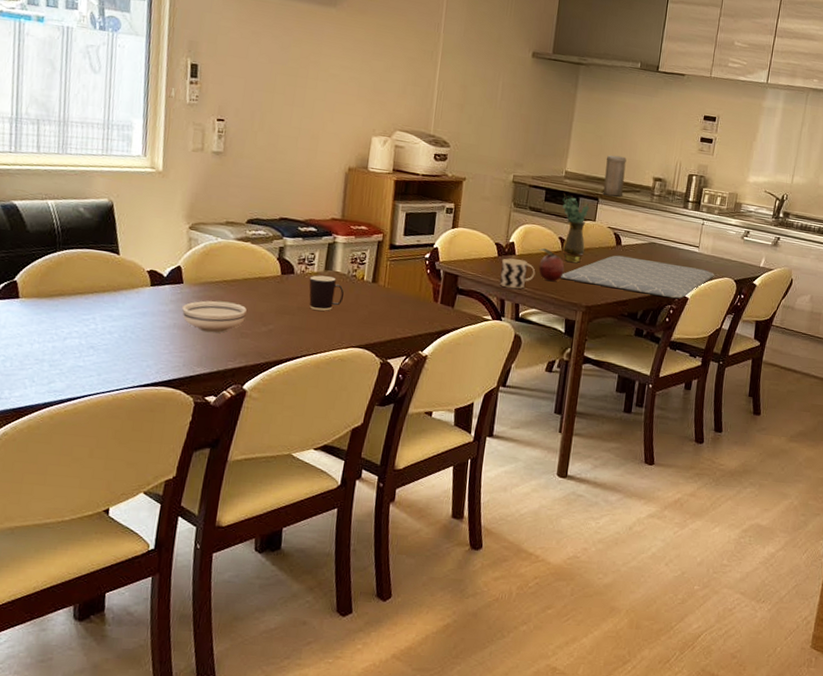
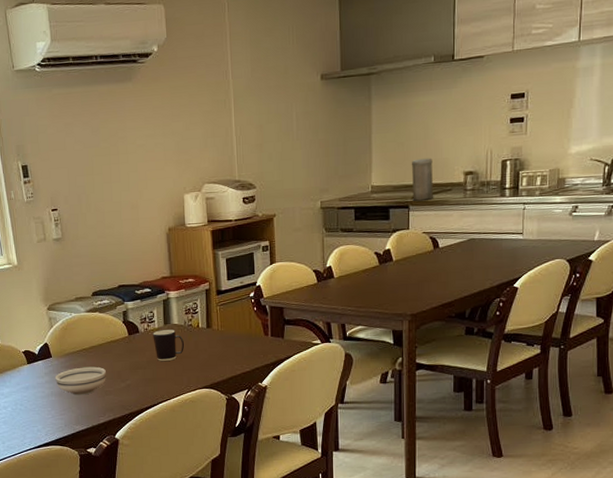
cup: present [499,258,536,289] -> none [321,281,356,311]
fruit: present [538,248,565,282] -> none [356,266,384,297]
placemat: present [560,255,715,299] -> none [381,255,545,293]
vase: present [562,193,590,263] -> none [372,208,403,274]

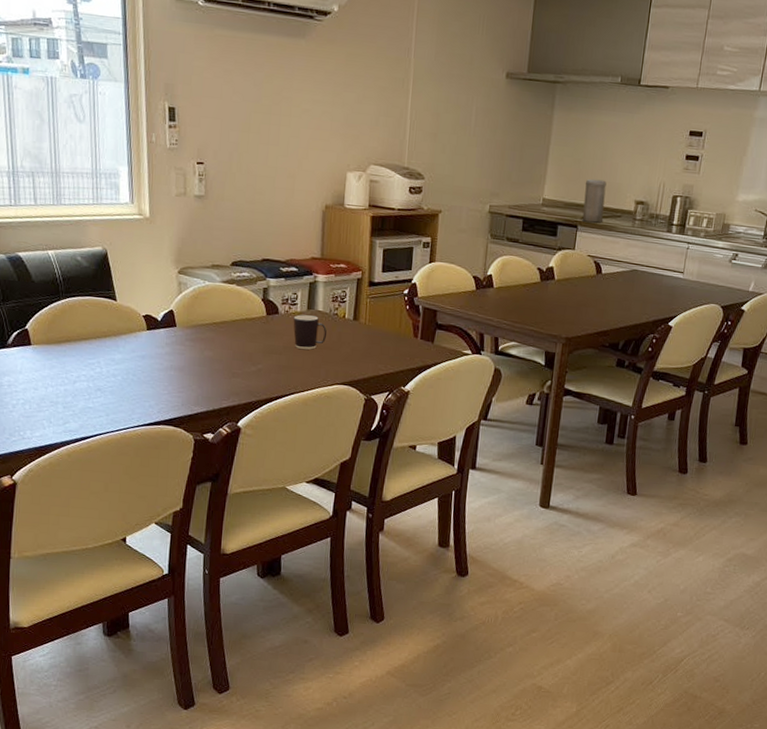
bowl: present [55,366,106,395] -> none [177,342,236,374]

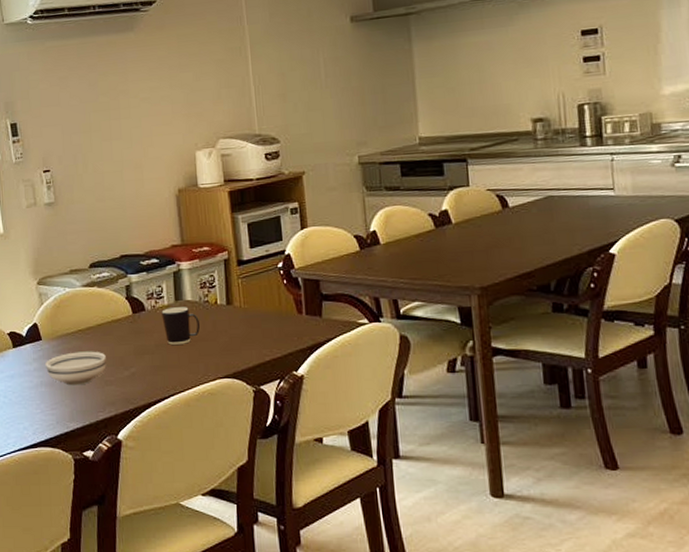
bowl: none [177,342,236,374] -> present [46,351,106,386]
canister: present [582,179,607,224] -> none [465,104,498,155]

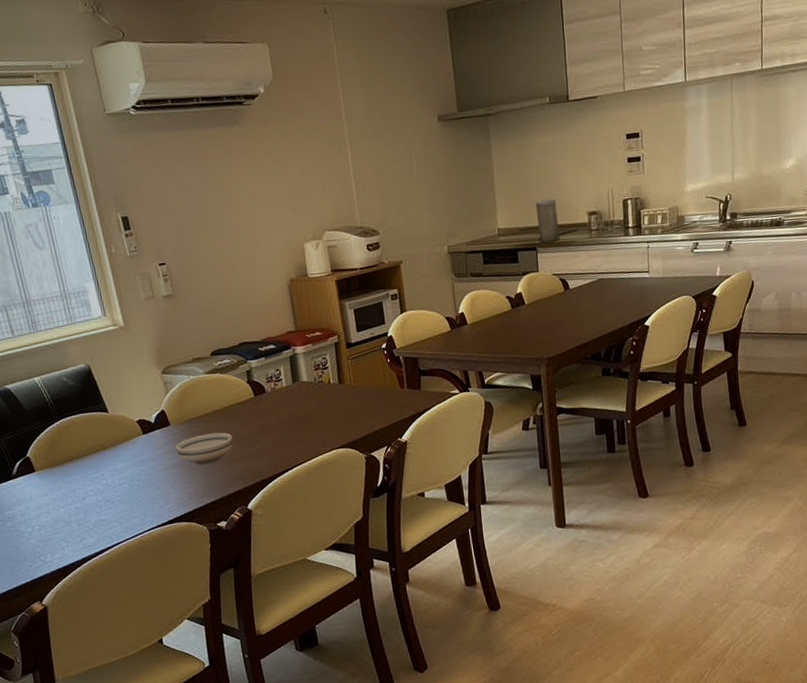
mug: present [161,307,201,346] -> none [281,387,317,423]
canister: none [465,104,498,155] -> present [535,199,561,244]

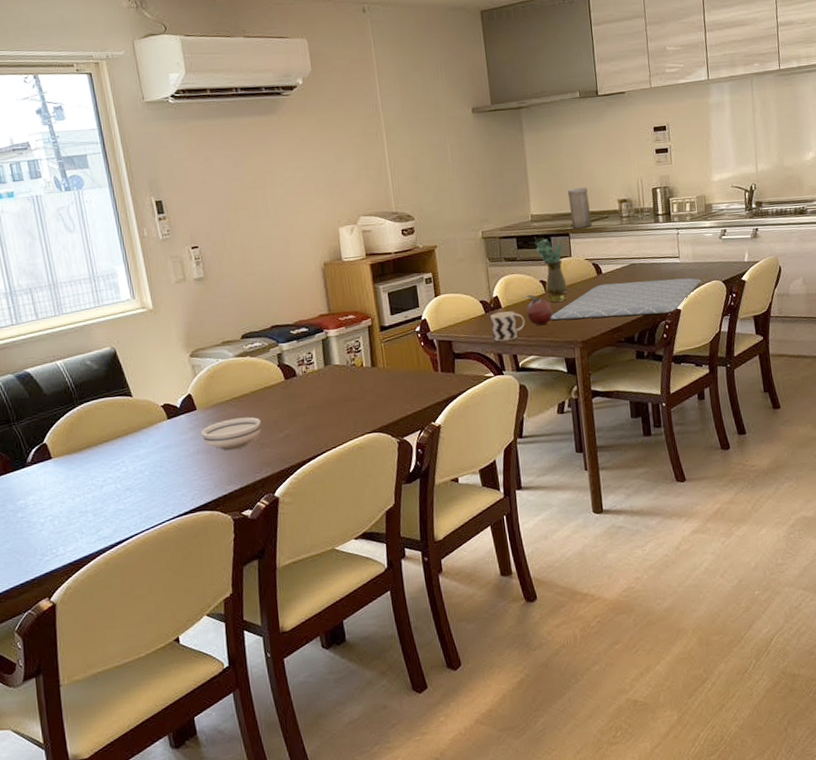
cup: none [455,327,491,359] -> present [489,311,526,342]
fruit: none [489,311,519,343] -> present [523,295,553,326]
vase: none [500,251,535,319] -> present [534,237,569,302]
placemat: none [516,293,672,338] -> present [550,277,702,321]

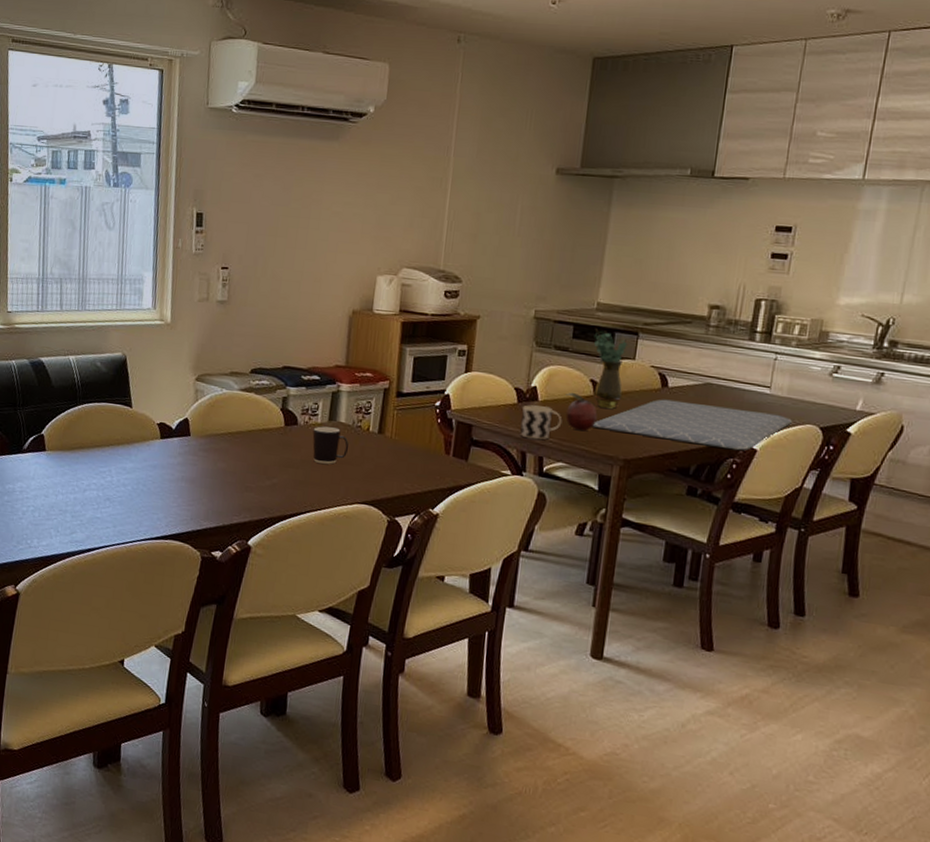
bowl: present [201,417,262,451] -> none [189,453,251,487]
mug: none [312,370,349,407] -> present [312,426,349,465]
canister: present [567,187,593,230] -> none [644,280,674,331]

